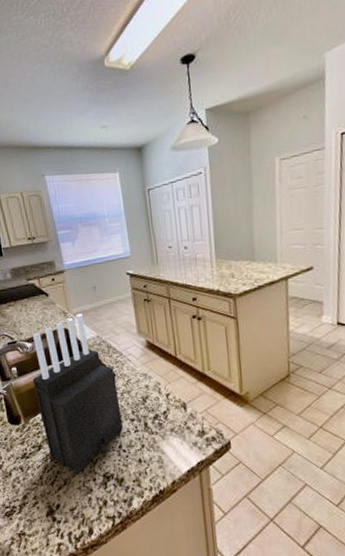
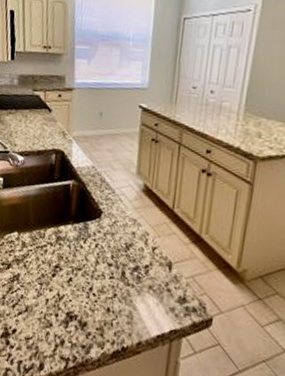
knife block: present [32,313,123,475] -> none [16,138,102,306]

